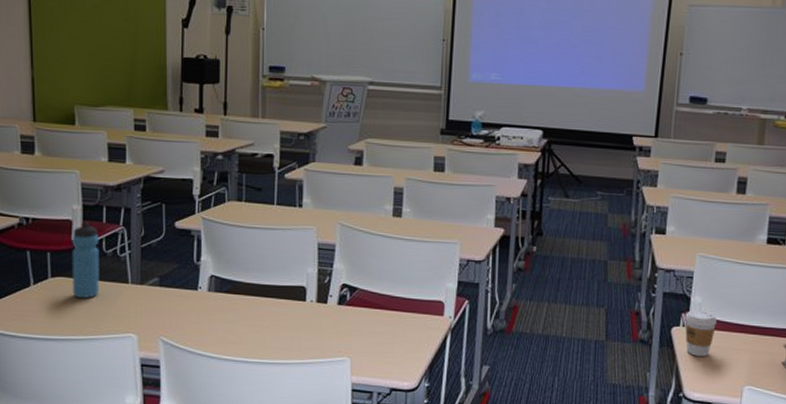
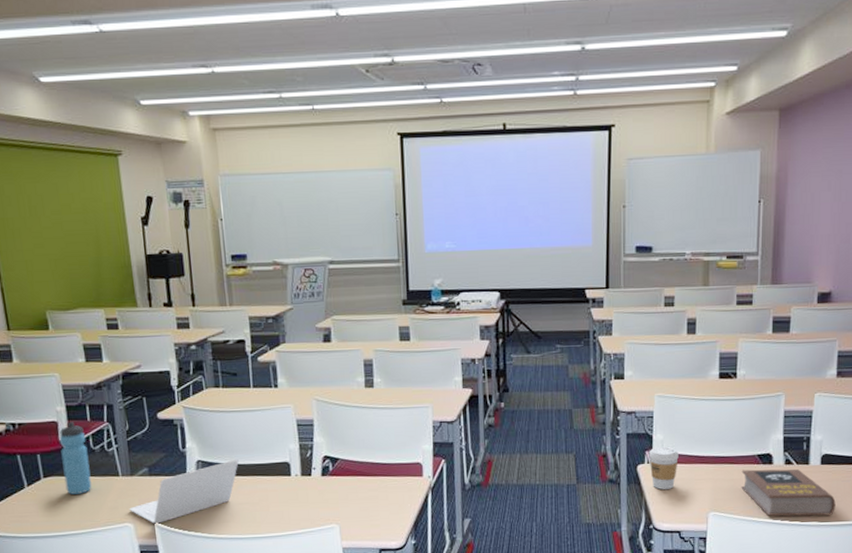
laptop: none [135,277,253,338] -> present [129,458,239,524]

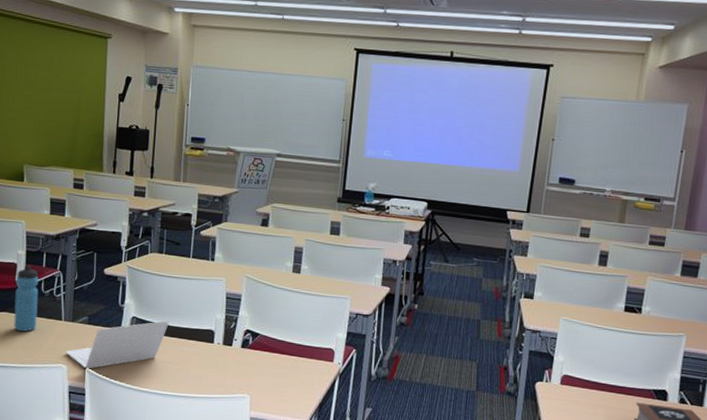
coffee cup: present [649,446,679,490] -> none [548,367,577,410]

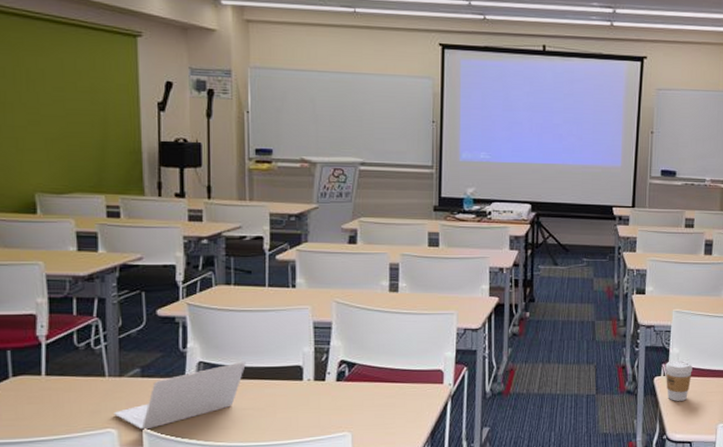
water bottle: present [14,265,39,332] -> none [36,316,71,396]
coffee cup: none [548,367,577,410] -> present [665,359,693,401]

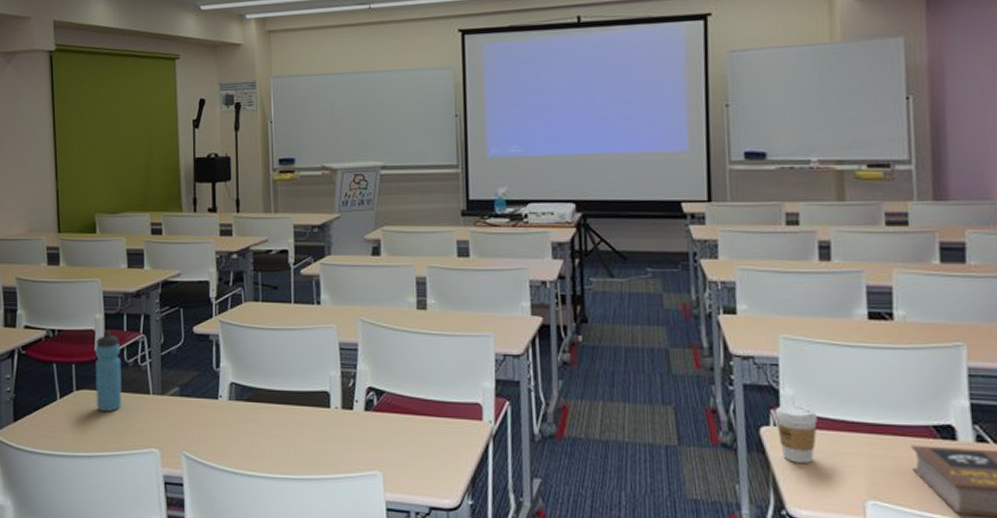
water bottle: none [36,316,71,396] -> present [95,331,122,411]
laptop: present [114,361,246,430] -> none [157,383,274,452]

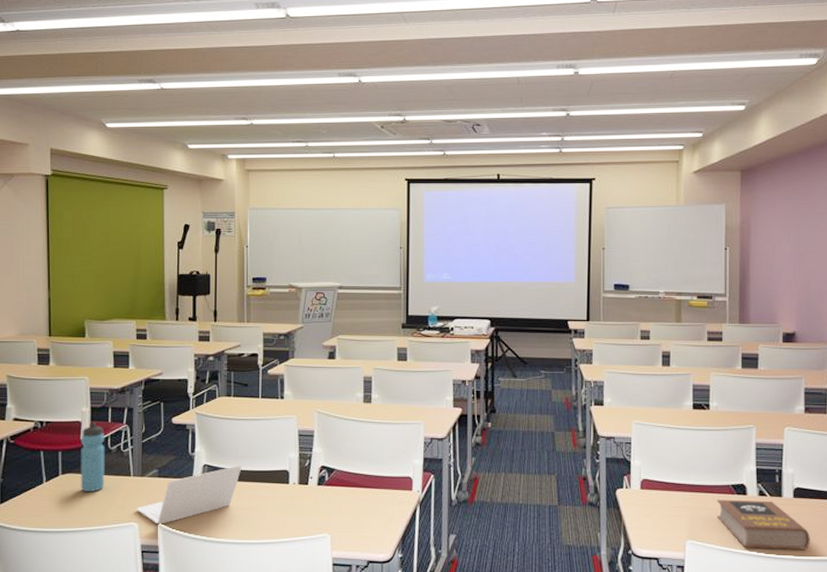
laptop: none [157,383,274,452] -> present [136,464,242,525]
coffee cup: present [775,404,818,463] -> none [627,472,656,515]

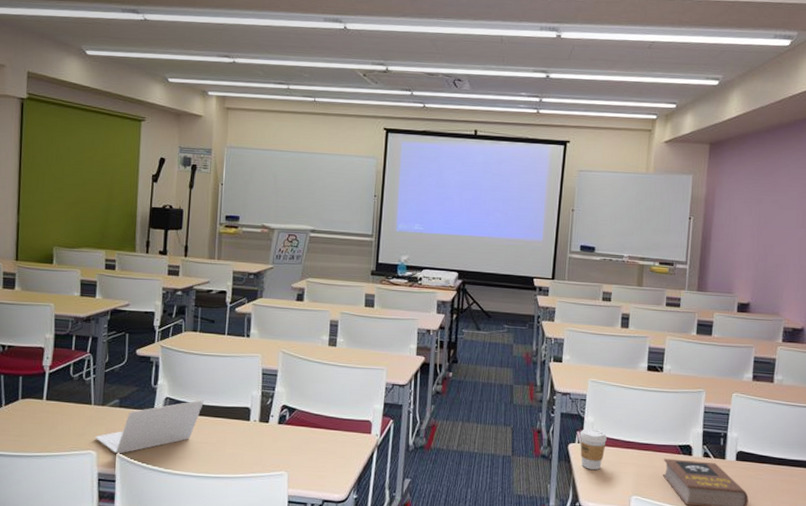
water bottle: present [80,422,105,492] -> none [40,349,68,418]
coffee cup: none [627,472,656,515] -> present [580,428,607,470]

